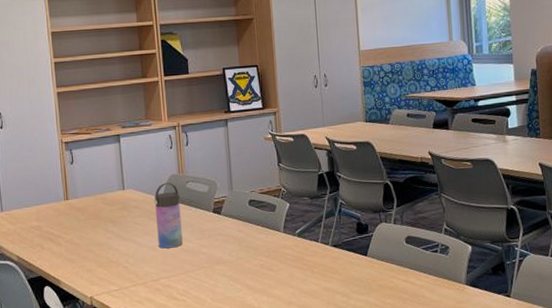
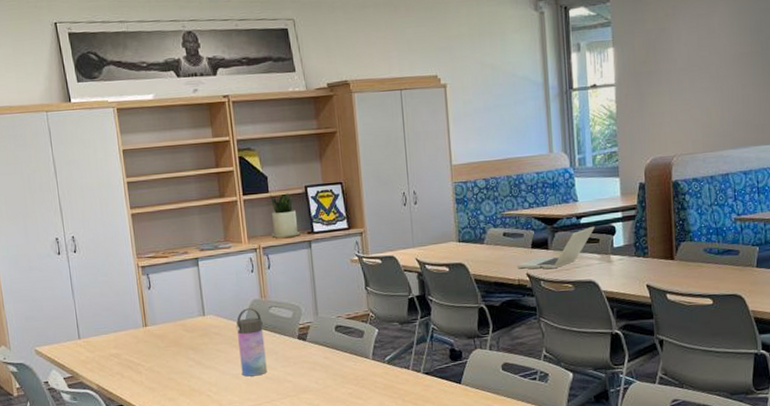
planter: none [190,74,218,117] -> present [270,193,301,239]
laptop: none [420,108,491,148] -> present [517,226,595,269]

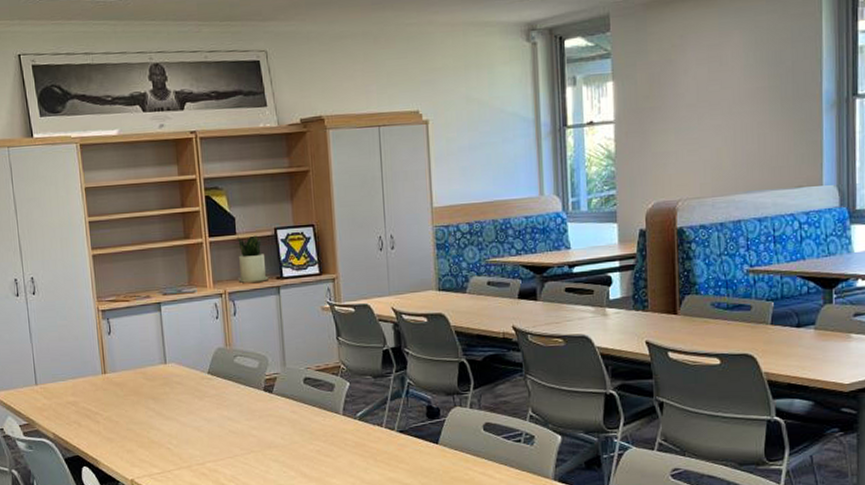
water bottle: present [236,308,267,377] -> none [198,357,231,430]
laptop: present [517,226,595,269] -> none [502,275,589,322]

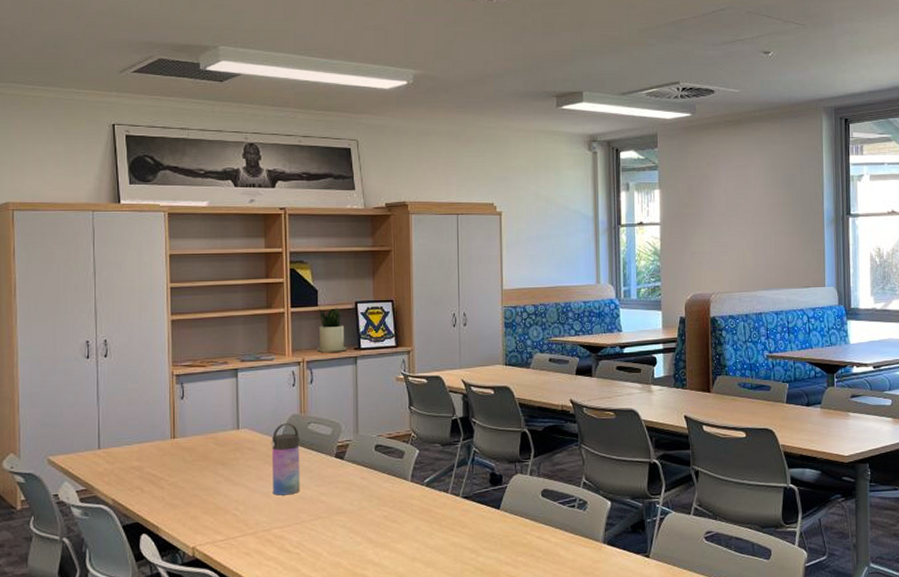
water bottle: none [198,357,231,430] -> present [271,423,300,496]

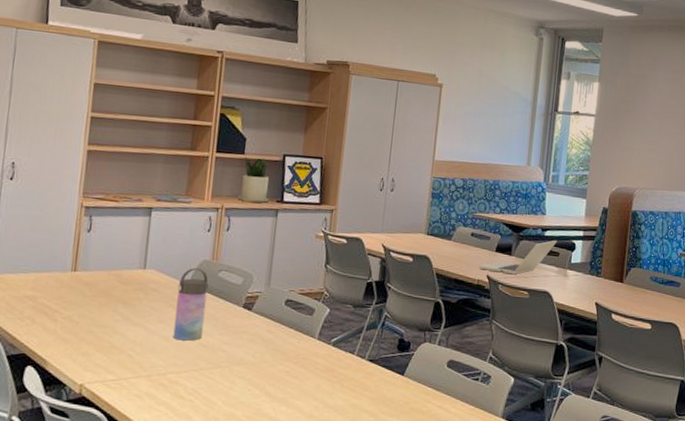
laptop: none [561,356,637,396] -> present [479,240,557,275]

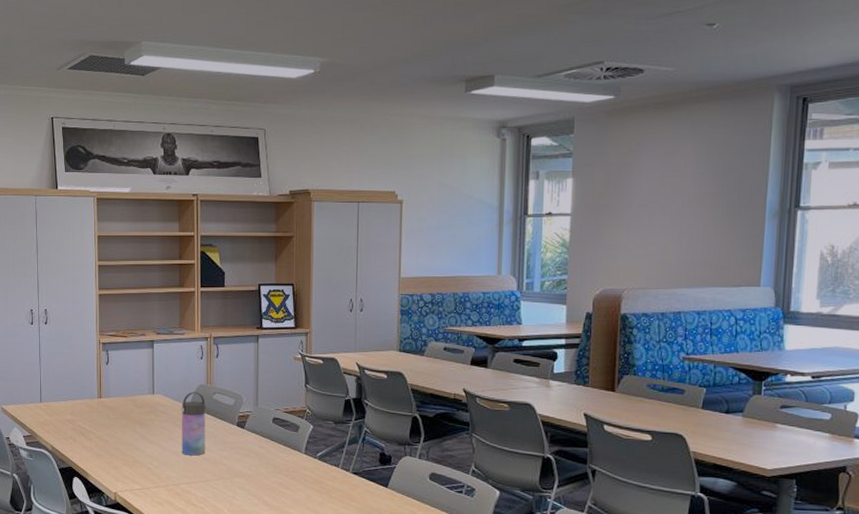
planter: present [238,156,270,203] -> none [223,289,251,331]
laptop: present [479,240,557,275] -> none [455,350,536,388]

